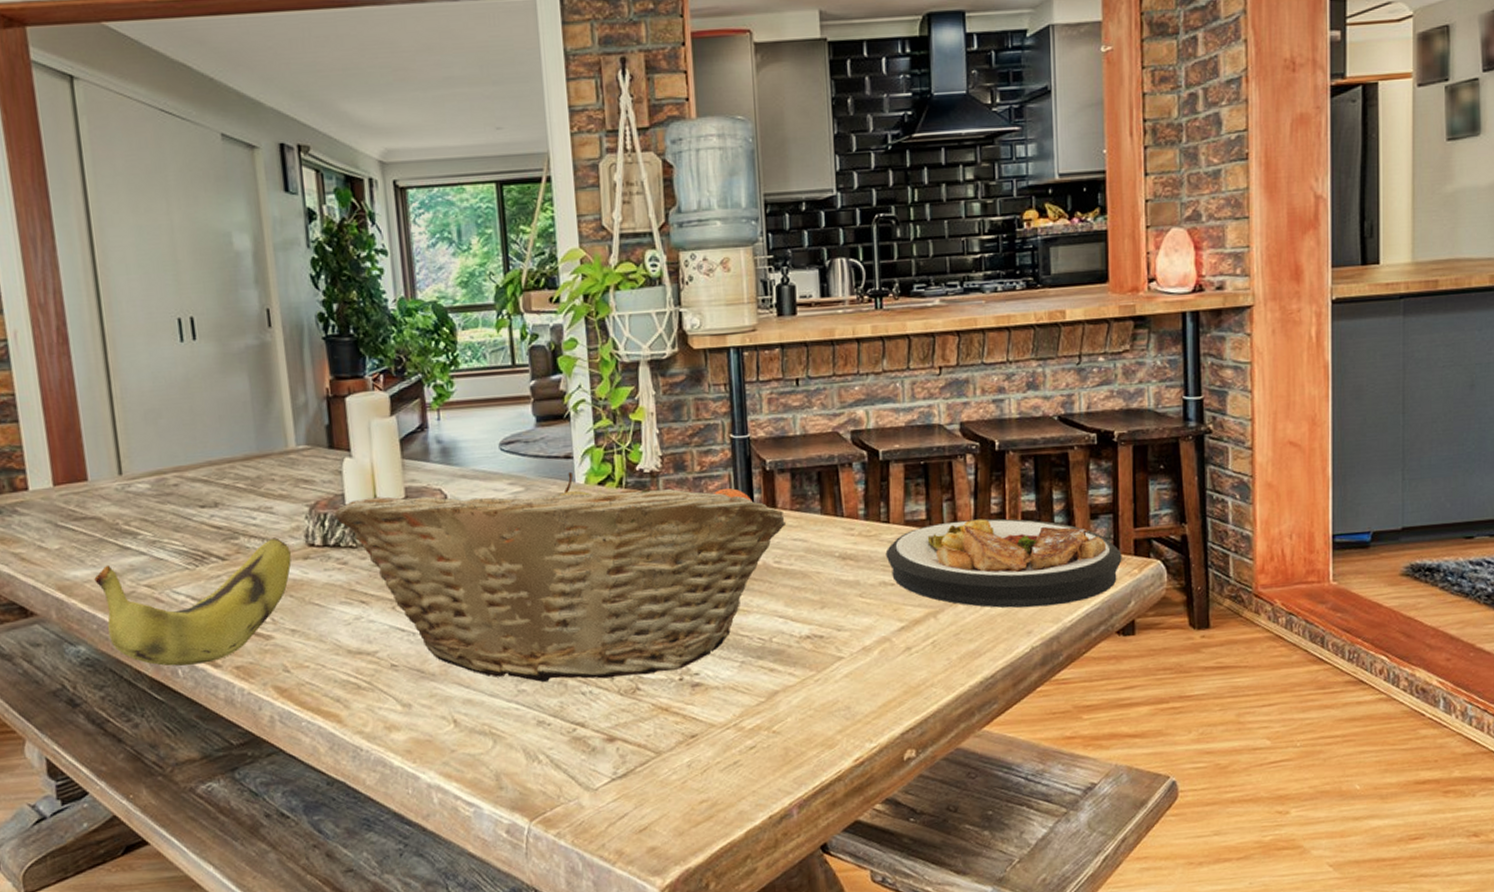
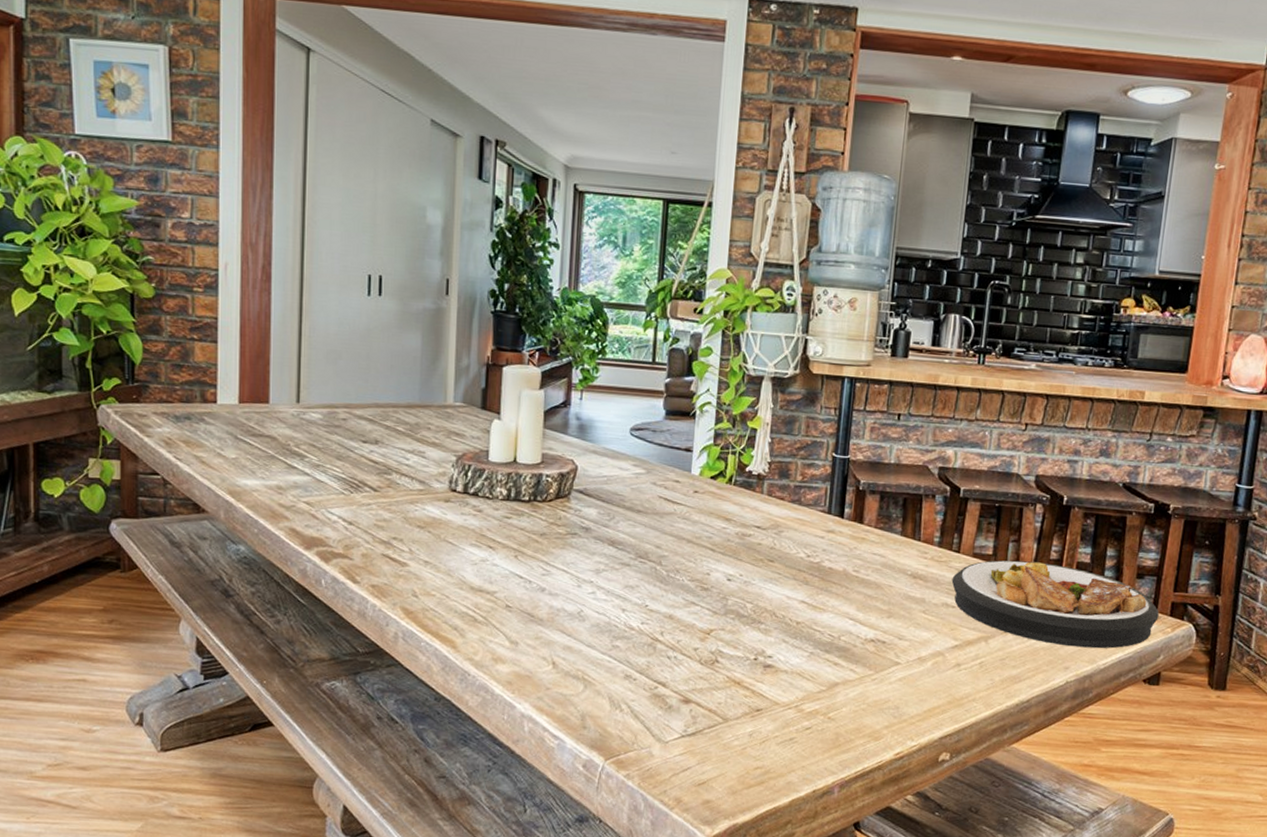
banana: present [94,537,292,666] -> none [262,479,434,578]
fruit basket: present [334,471,787,683] -> none [477,457,870,651]

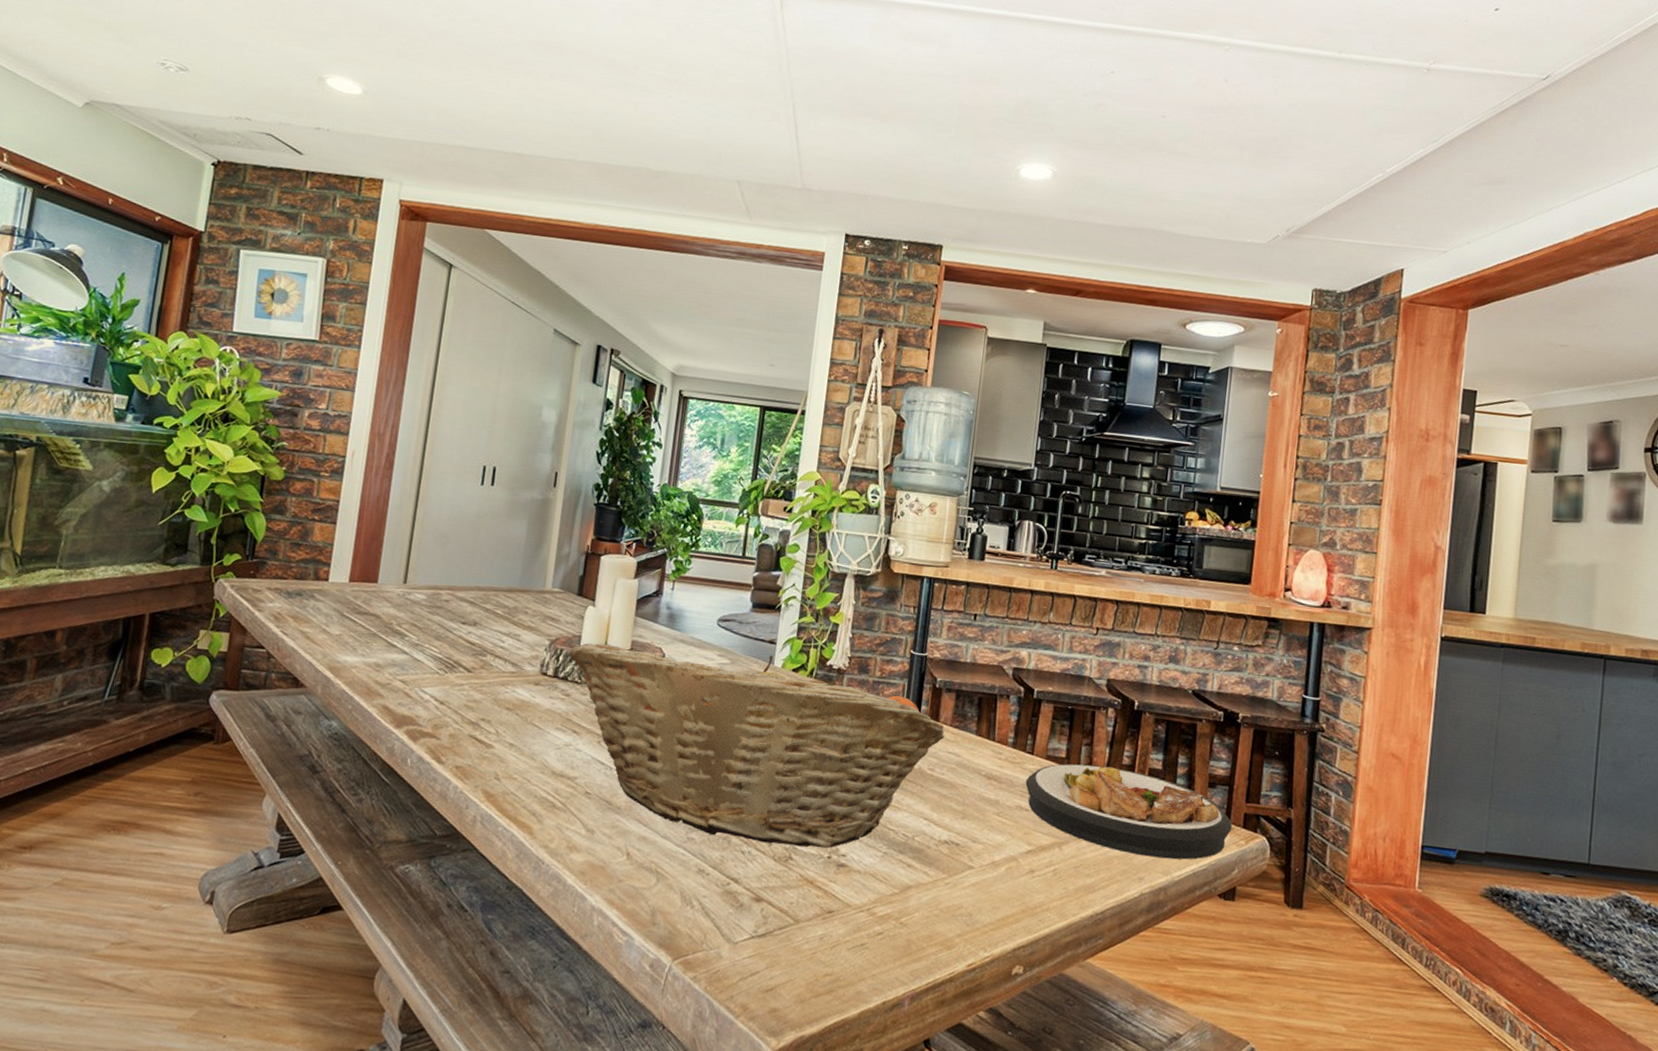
fruit basket: none [477,457,870,651] -> present [569,643,945,849]

